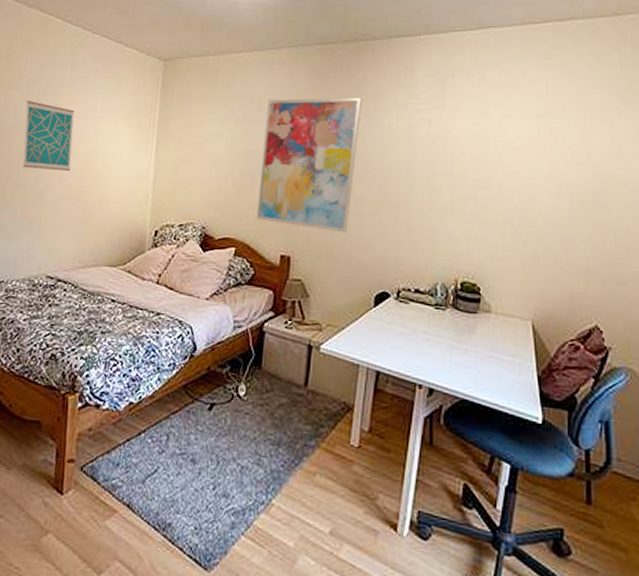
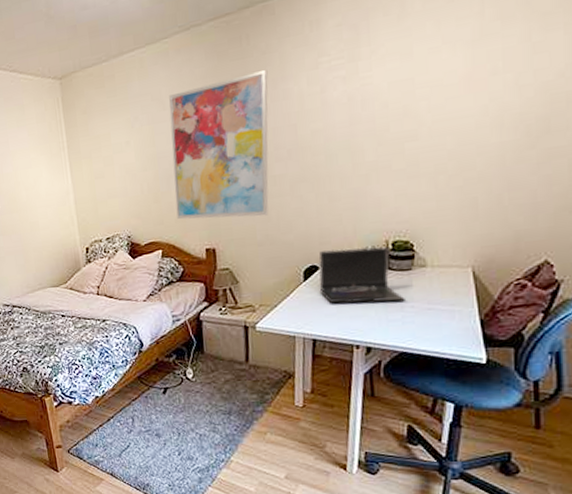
laptop computer: none [388,278,470,344] -> present [318,246,405,304]

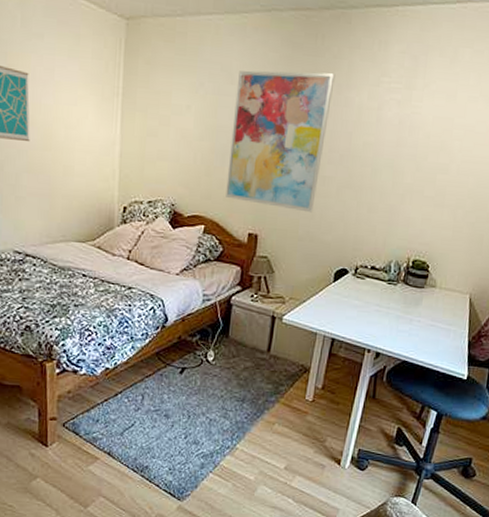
laptop computer: present [318,246,405,304] -> none [345,256,415,315]

